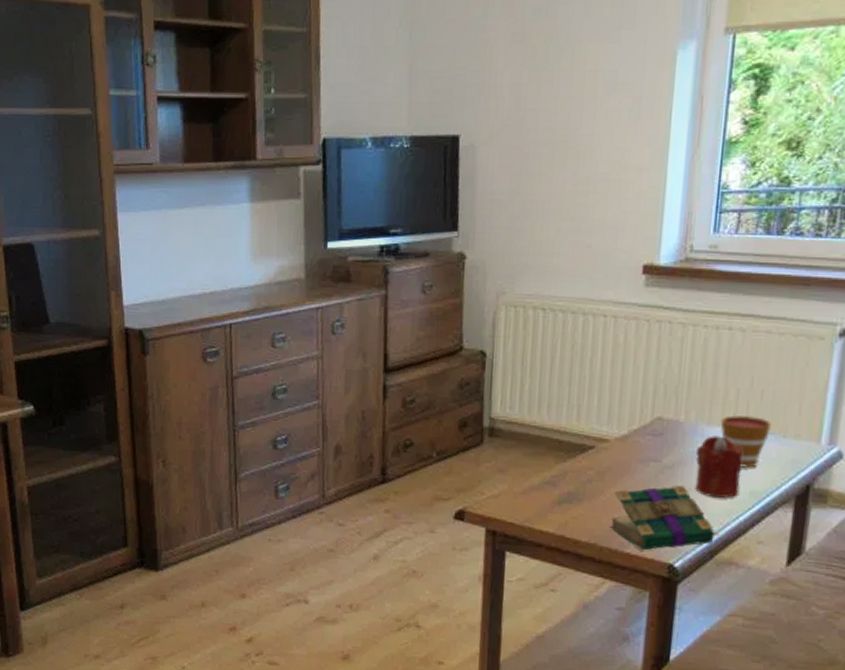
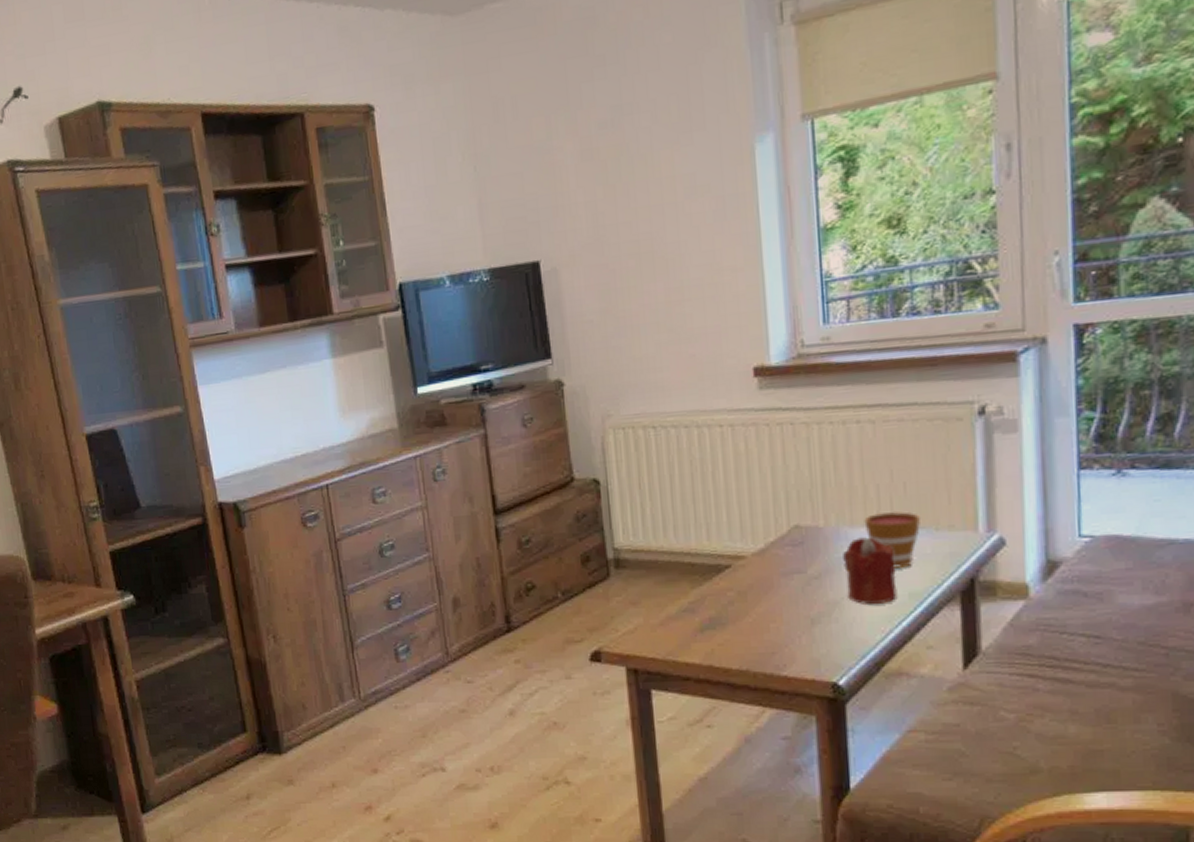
book: present [609,484,719,551] -> none [760,594,883,672]

